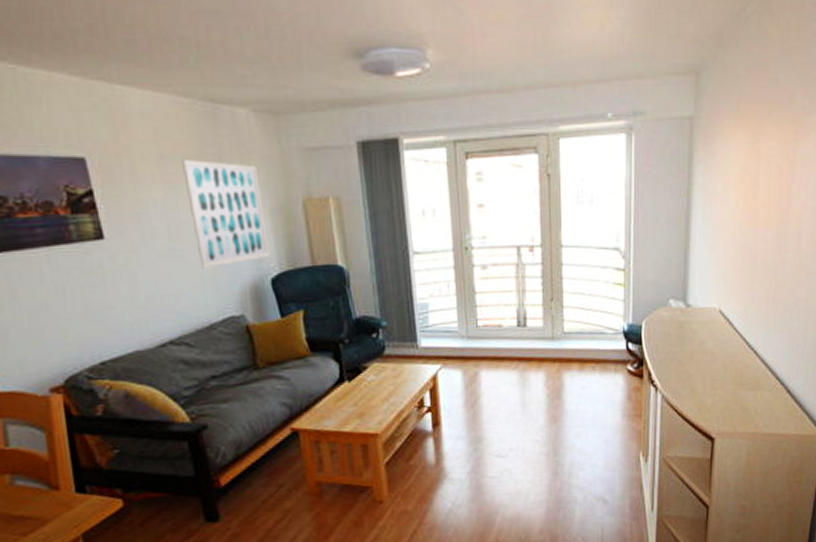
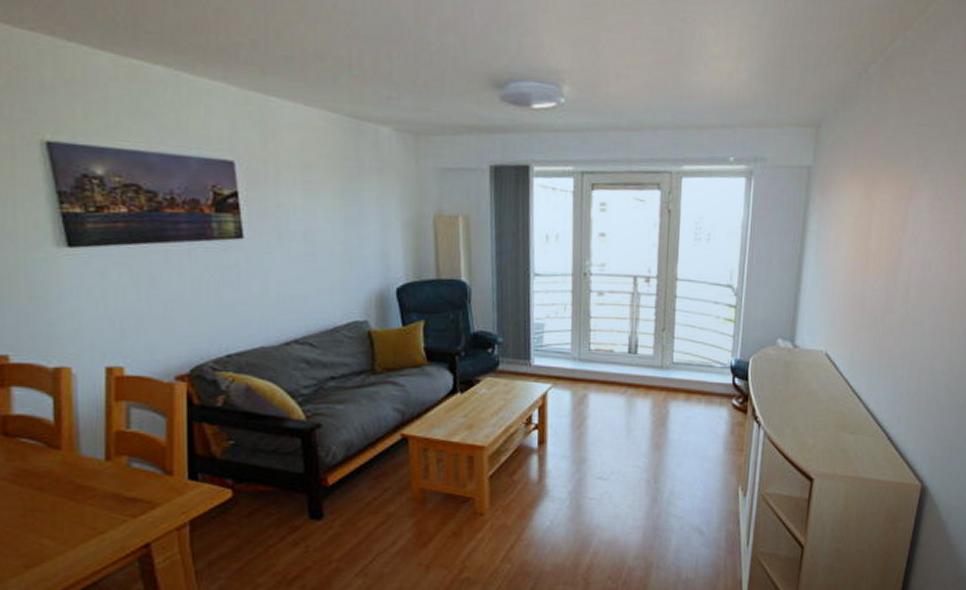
wall art: present [182,160,270,268] -> none [324,170,397,274]

